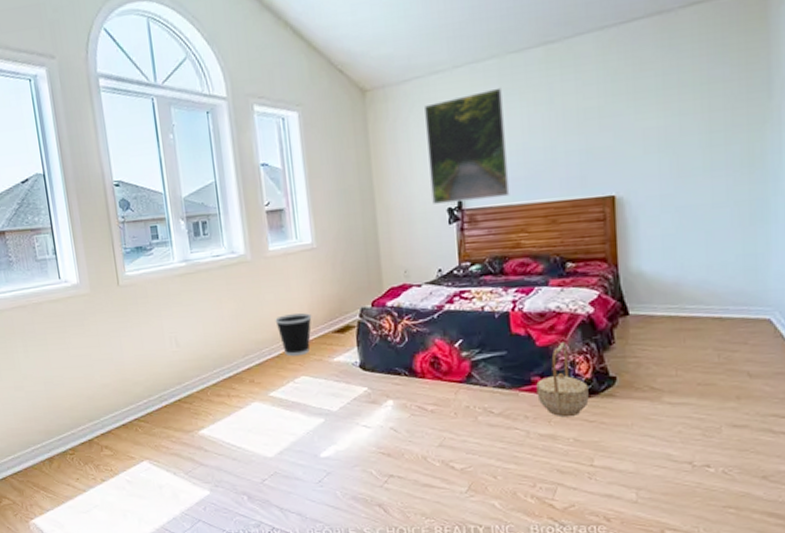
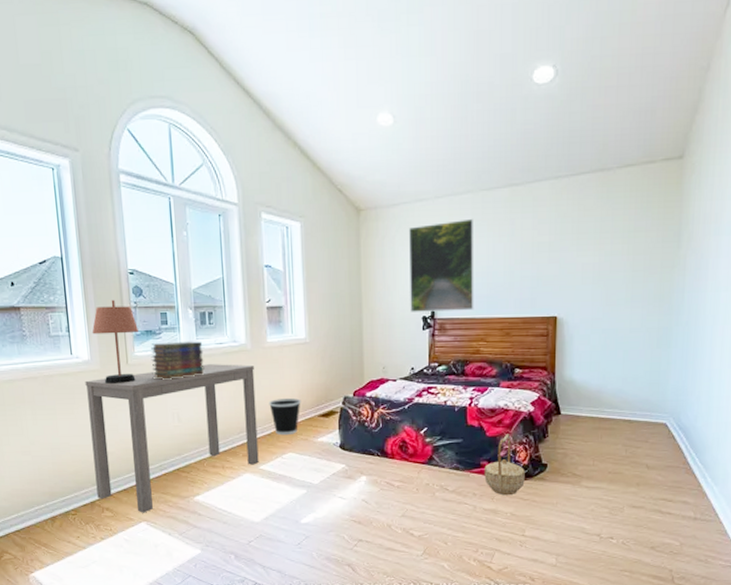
desk: none [75,278,268,451] -> present [85,364,259,513]
table lamp: none [79,215,129,308] -> present [92,299,140,384]
book stack: none [142,254,202,301] -> present [150,341,205,380]

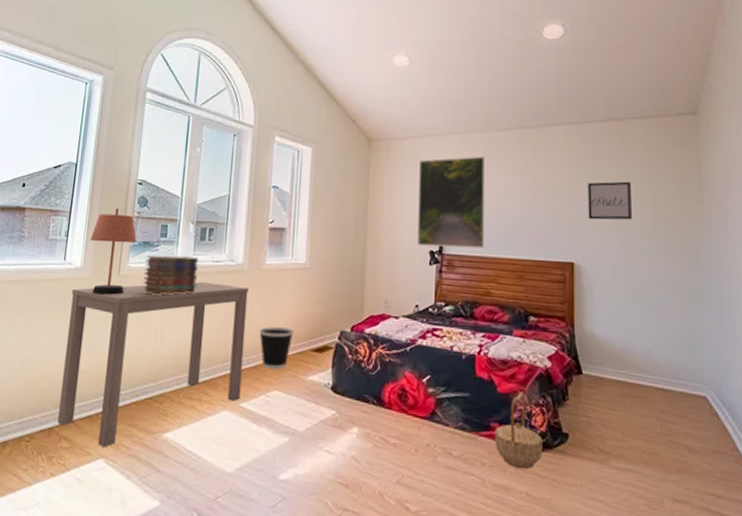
wall art: none [571,233,614,274] -> present [588,181,633,220]

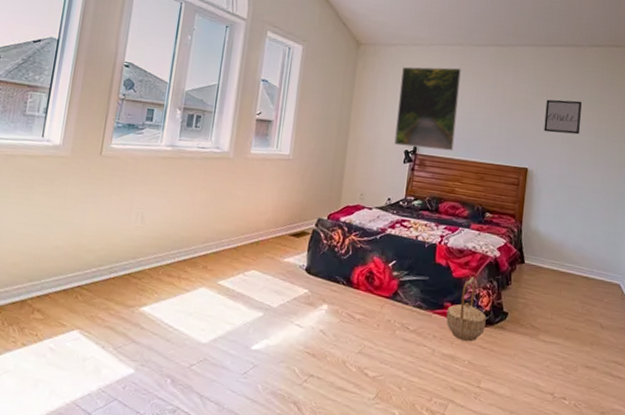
desk: present [57,282,248,448] -> none [30,166,233,320]
table lamp: present [90,208,137,295] -> none [70,88,122,175]
book stack: present [141,255,199,296] -> none [124,138,185,178]
wastebasket: present [259,327,294,370] -> none [240,211,274,252]

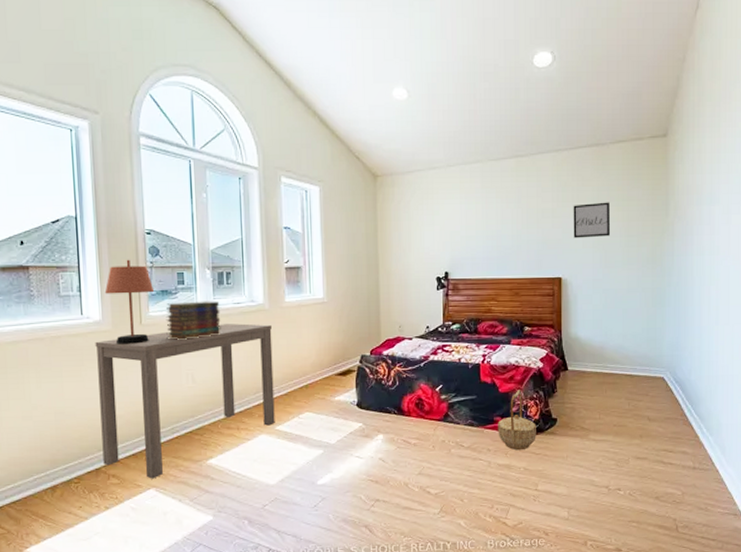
desk: none [30,166,233,320] -> present [95,323,275,479]
table lamp: none [70,88,122,175] -> present [104,259,155,344]
book stack: none [124,138,185,178] -> present [165,301,221,340]
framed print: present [394,66,461,151] -> none [423,186,485,273]

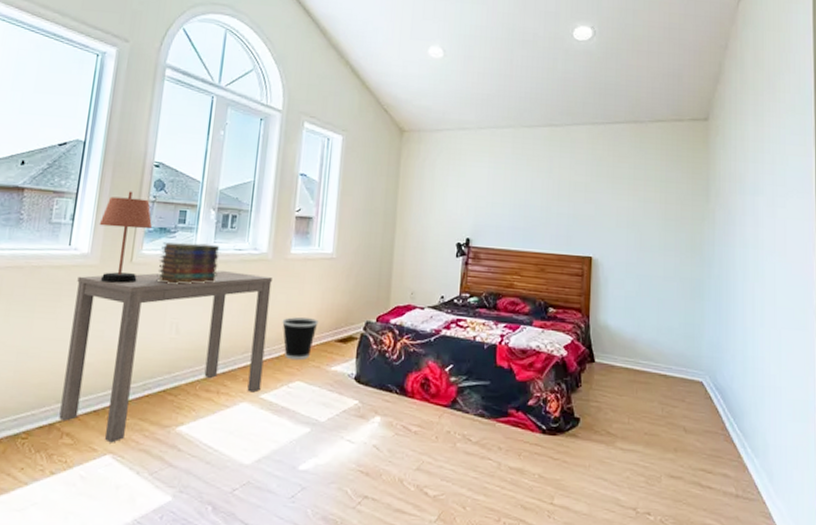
wastebasket: none [286,357,319,395] -> present [282,317,319,361]
basket: present [498,390,536,451] -> none [511,379,556,453]
wall art: present [573,202,611,238] -> none [607,181,647,218]

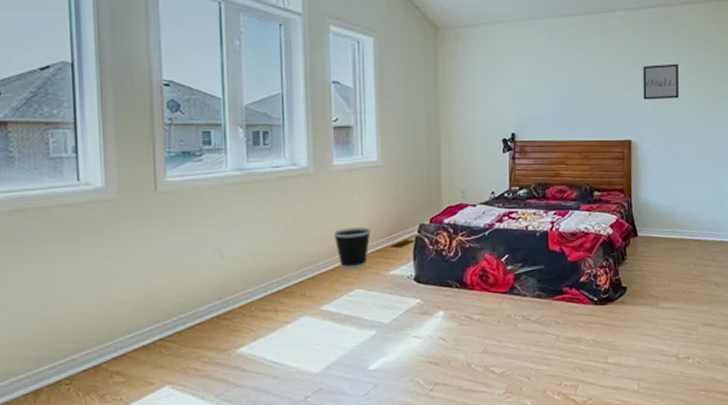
desk: present [59,271,272,443] -> none [95,190,320,375]
table lamp: present [99,191,153,284] -> none [109,115,174,216]
book stack: present [156,242,220,285] -> none [187,164,256,210]
wall art: none [607,181,647,218] -> present [643,63,680,100]

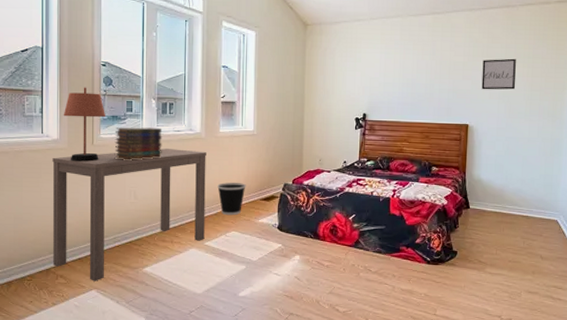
desk: none [95,190,320,375] -> present [52,149,206,281]
table lamp: none [109,115,174,216] -> present [63,87,106,162]
book stack: none [187,164,256,210] -> present [114,127,162,161]

